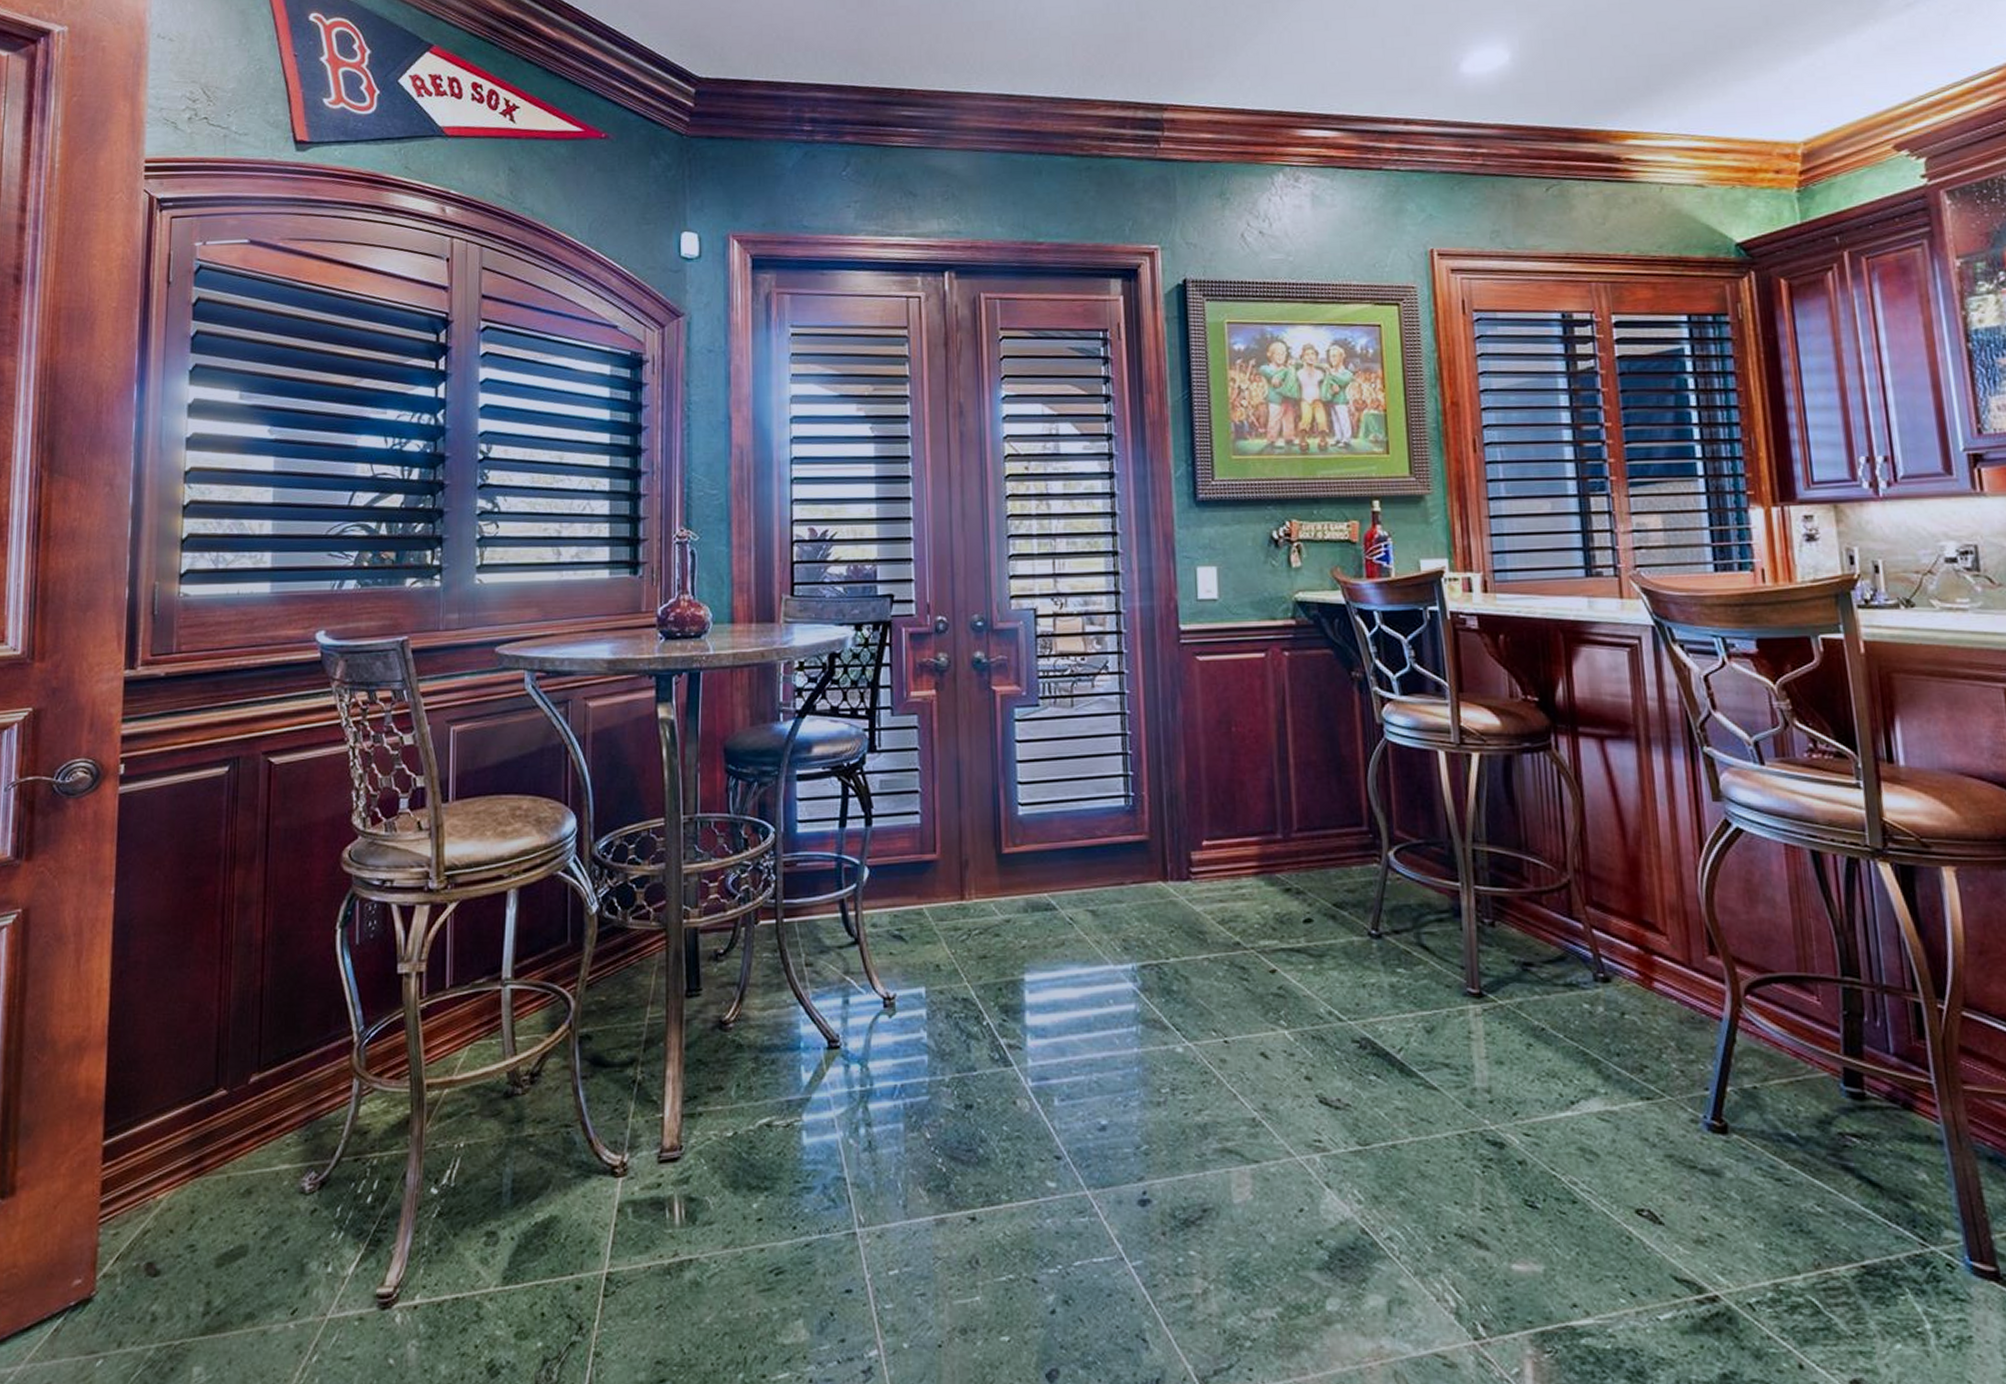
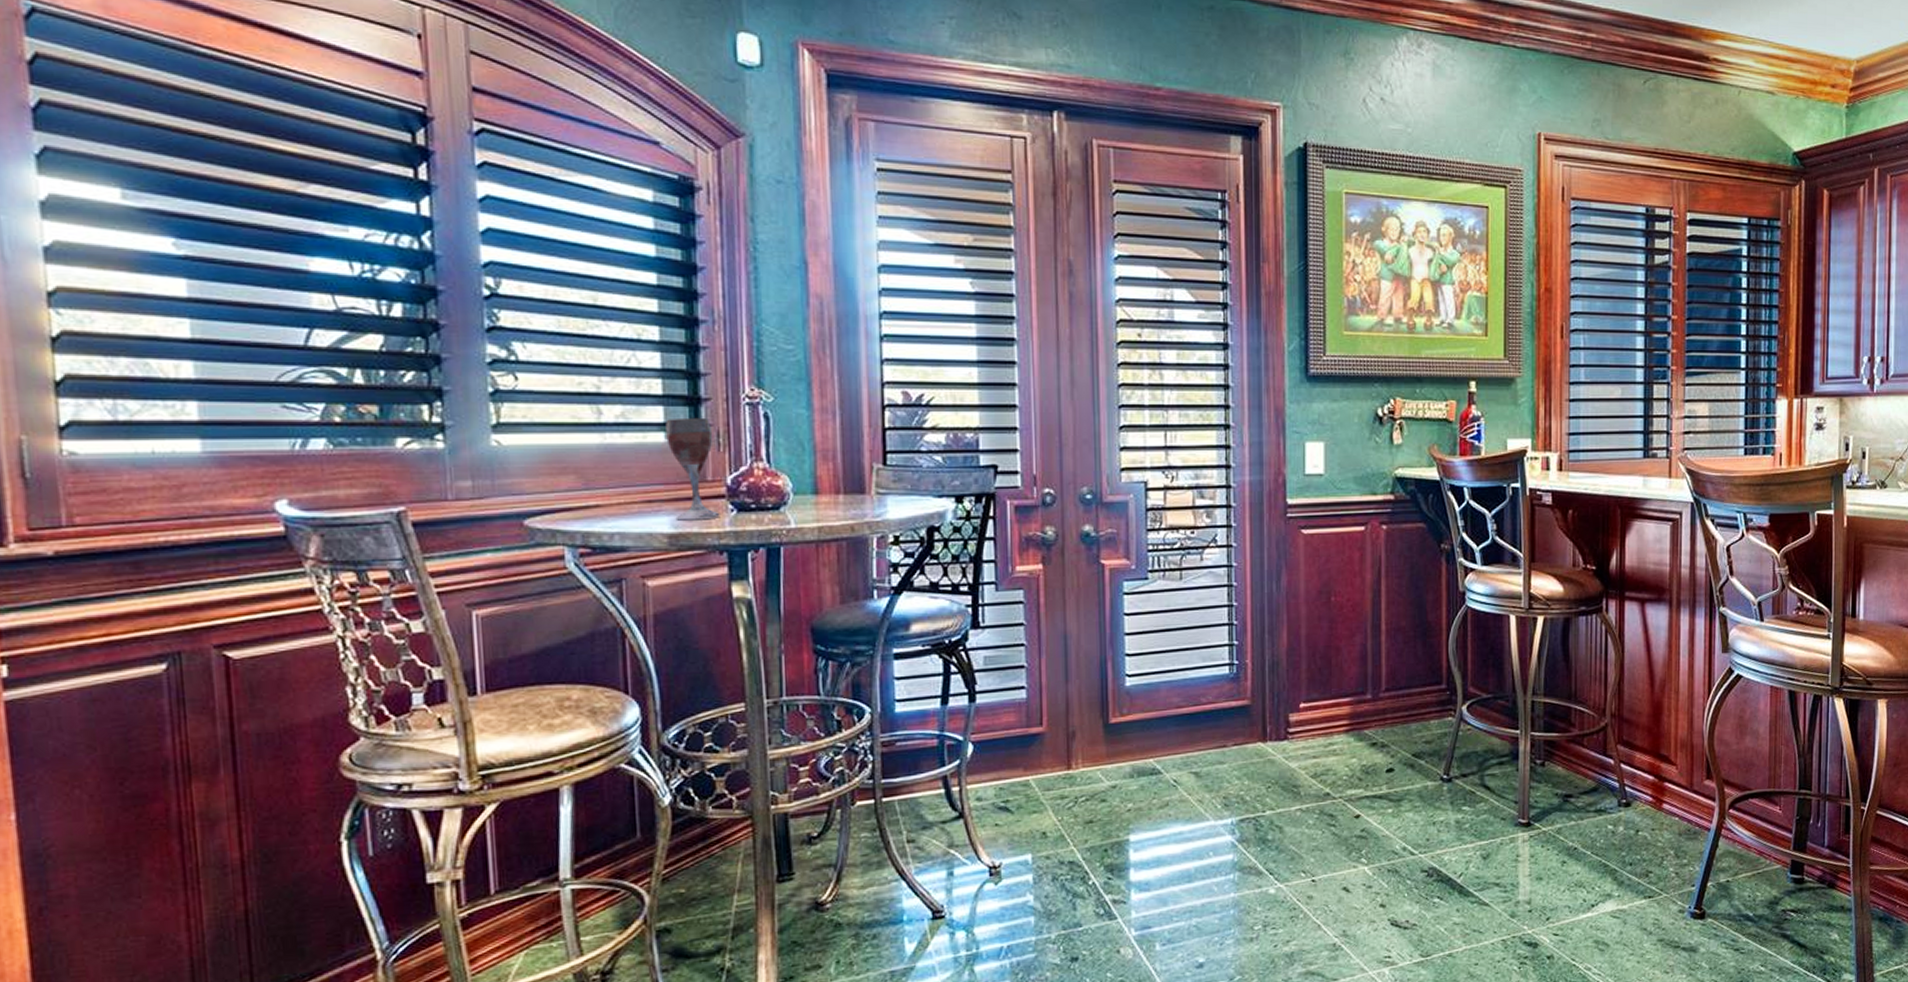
cup: none [610,556,651,648] -> present [665,417,720,521]

